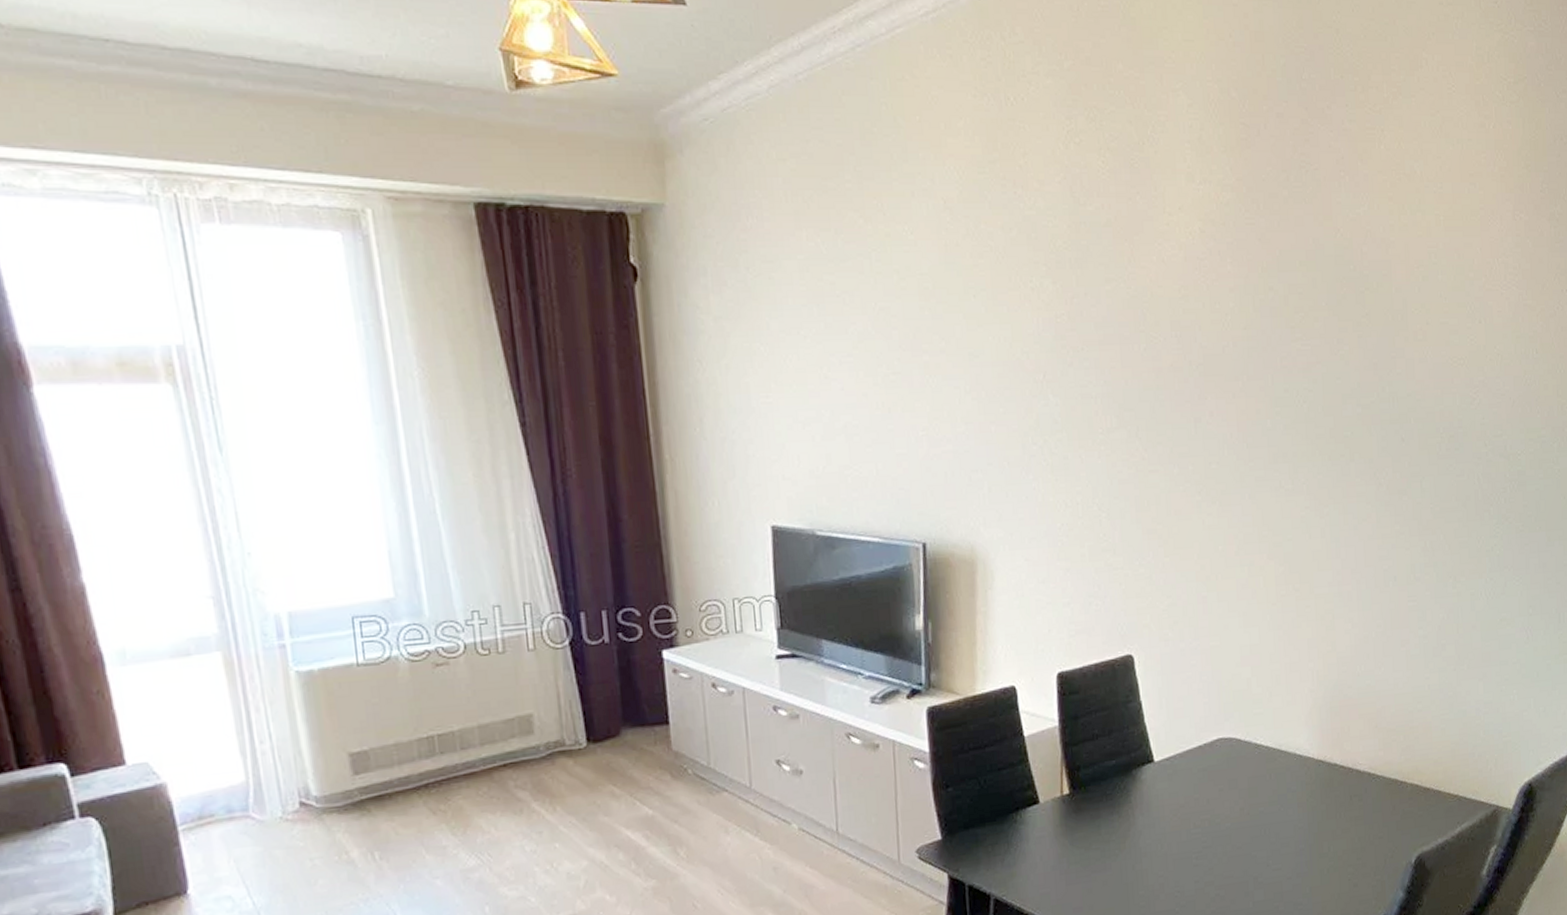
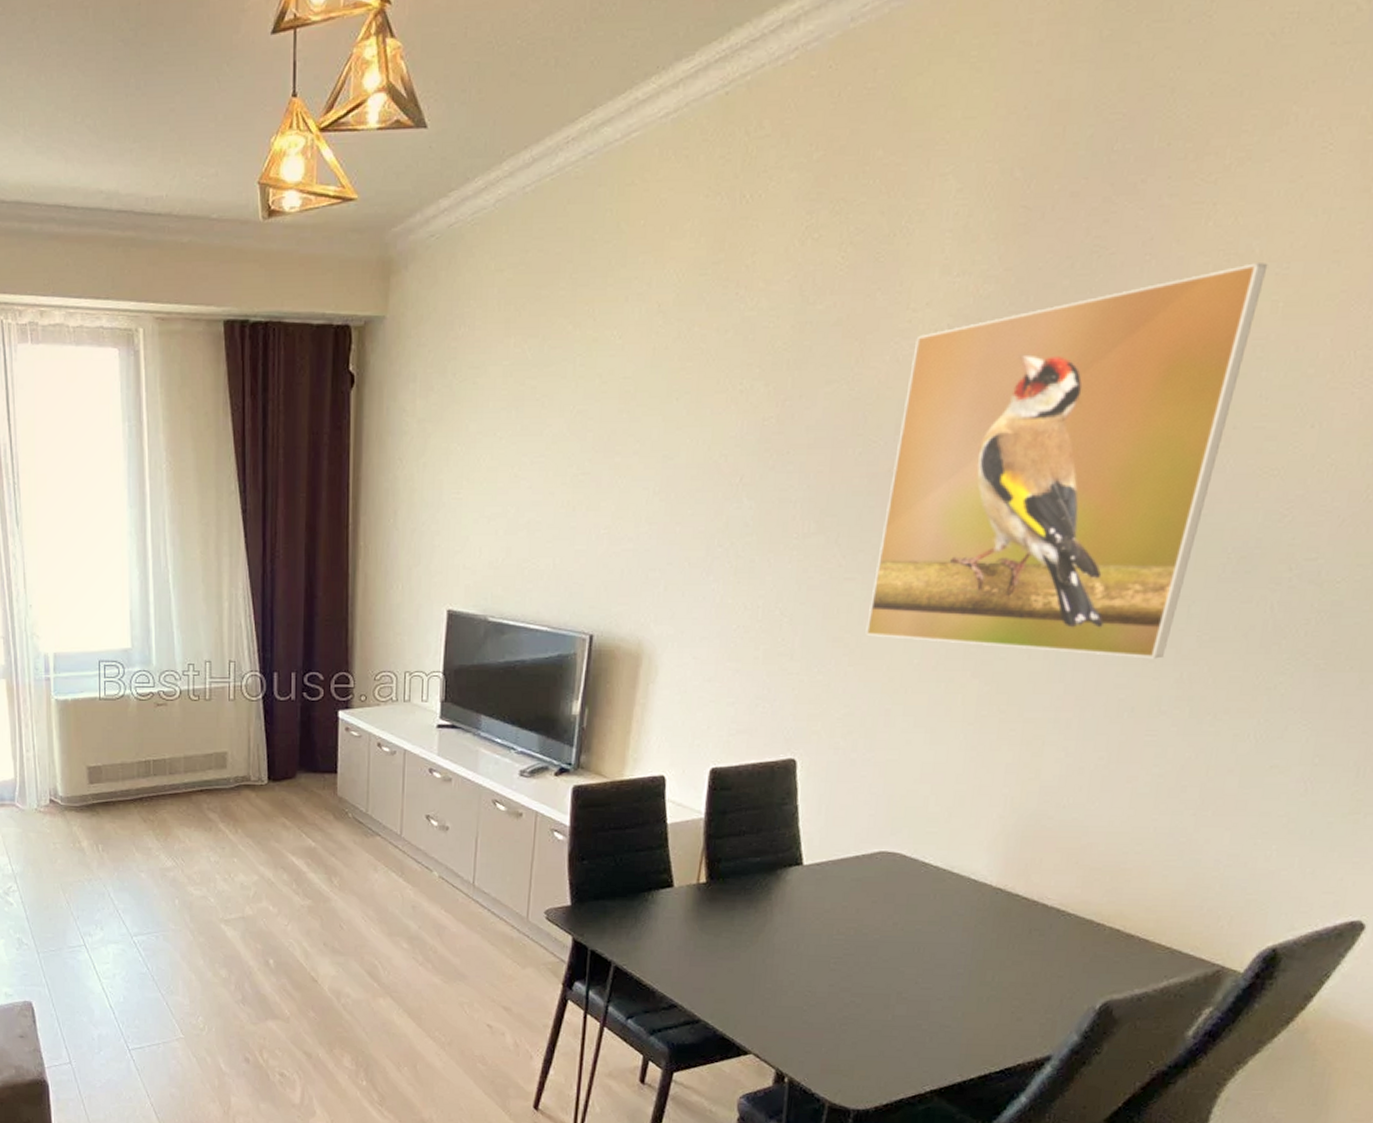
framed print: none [1174,182,1428,531] -> present [865,263,1268,659]

